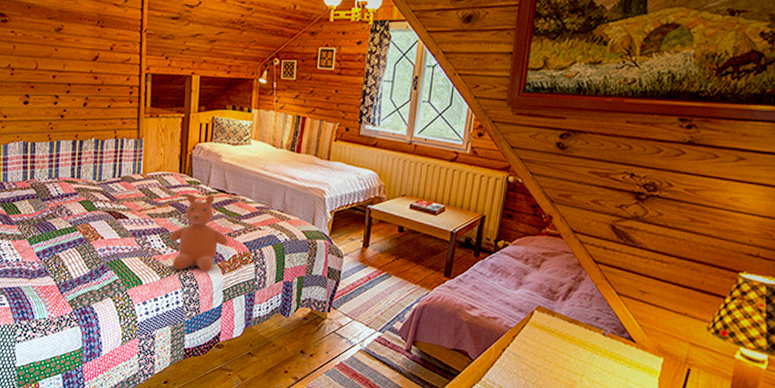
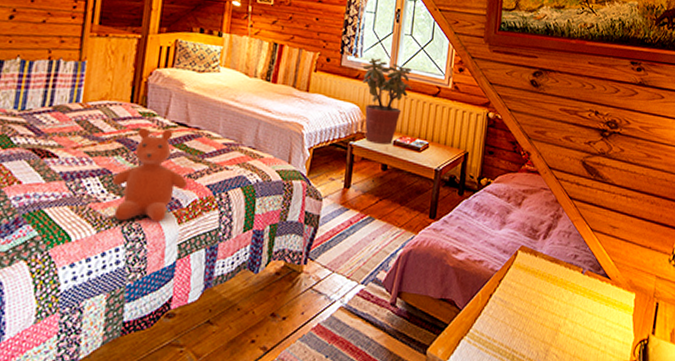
potted plant: none [380,126,430,209] -> present [362,57,412,145]

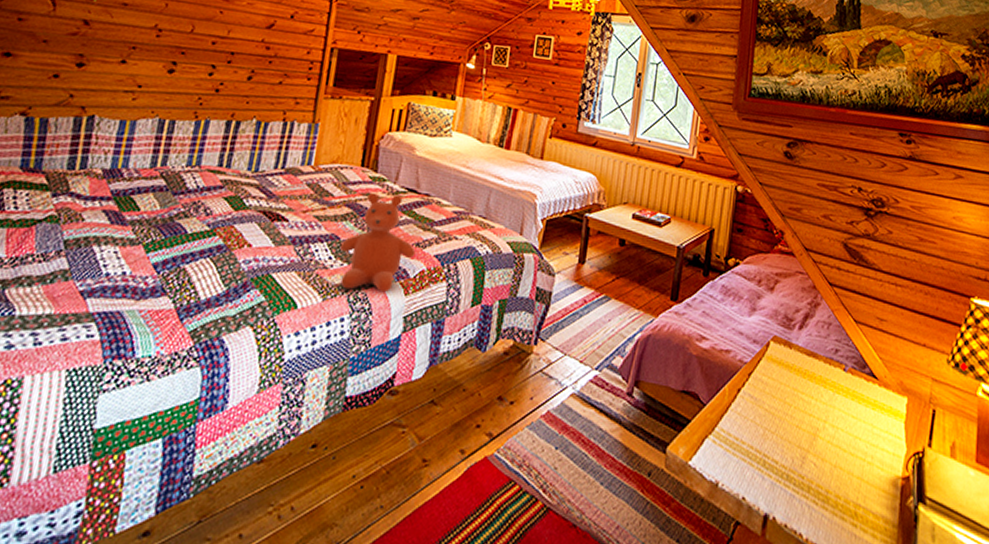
potted plant: present [362,57,412,145] -> none [599,124,654,219]

